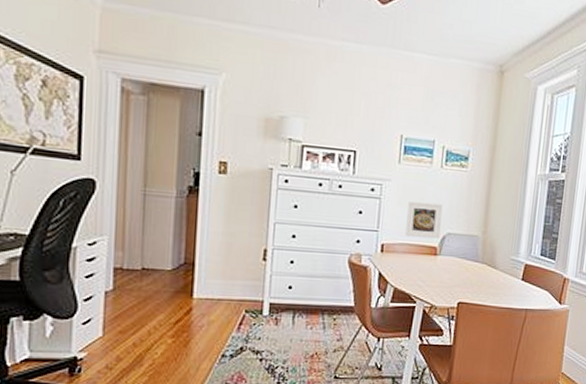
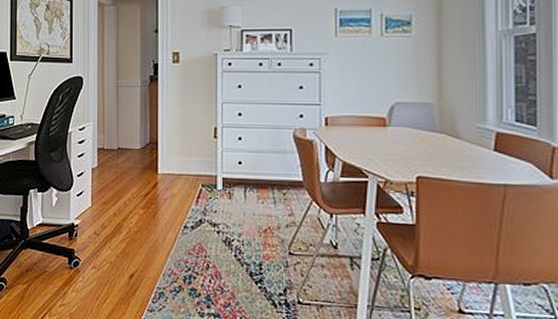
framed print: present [405,202,443,238] -> none [349,72,387,109]

